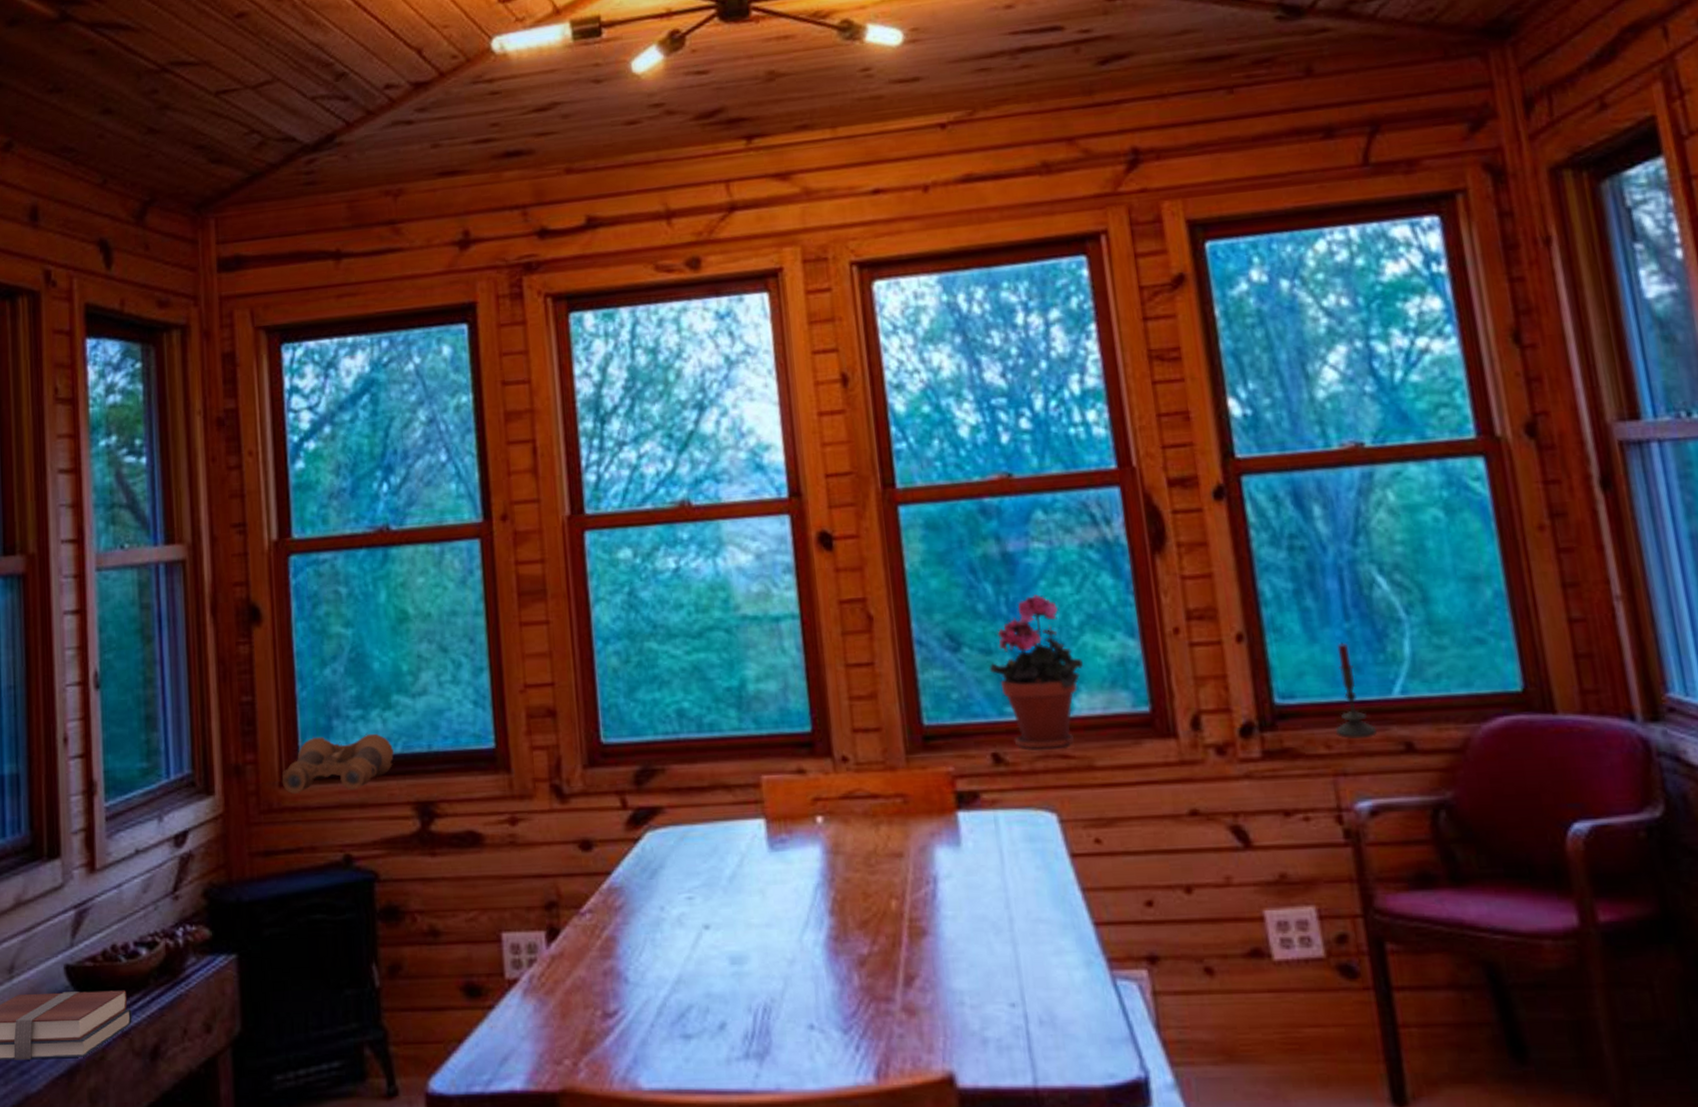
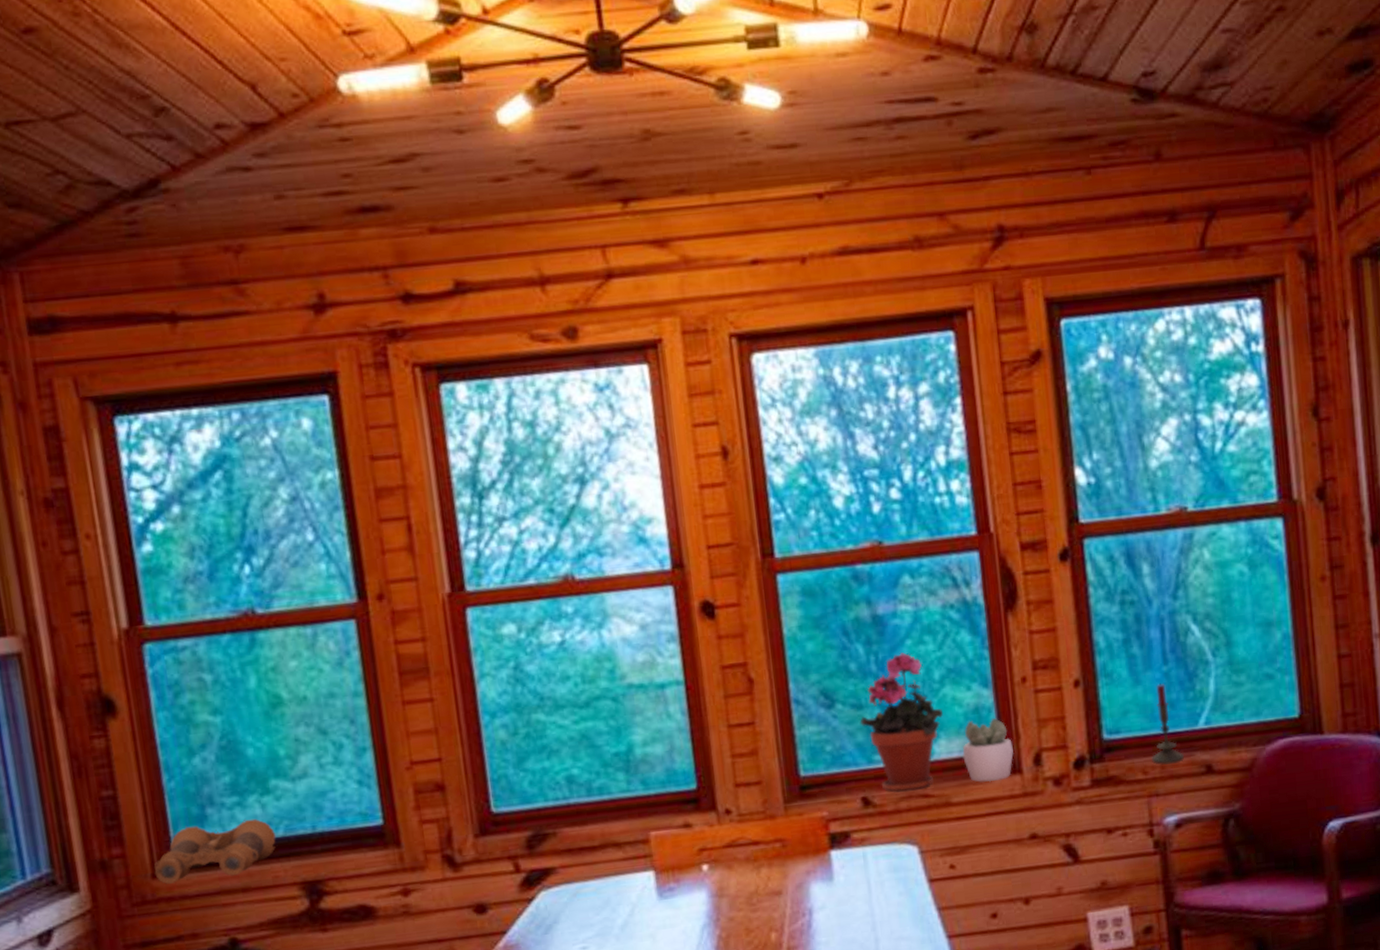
succulent plant: none [1106,673,1167,746] -> present [962,718,1014,782]

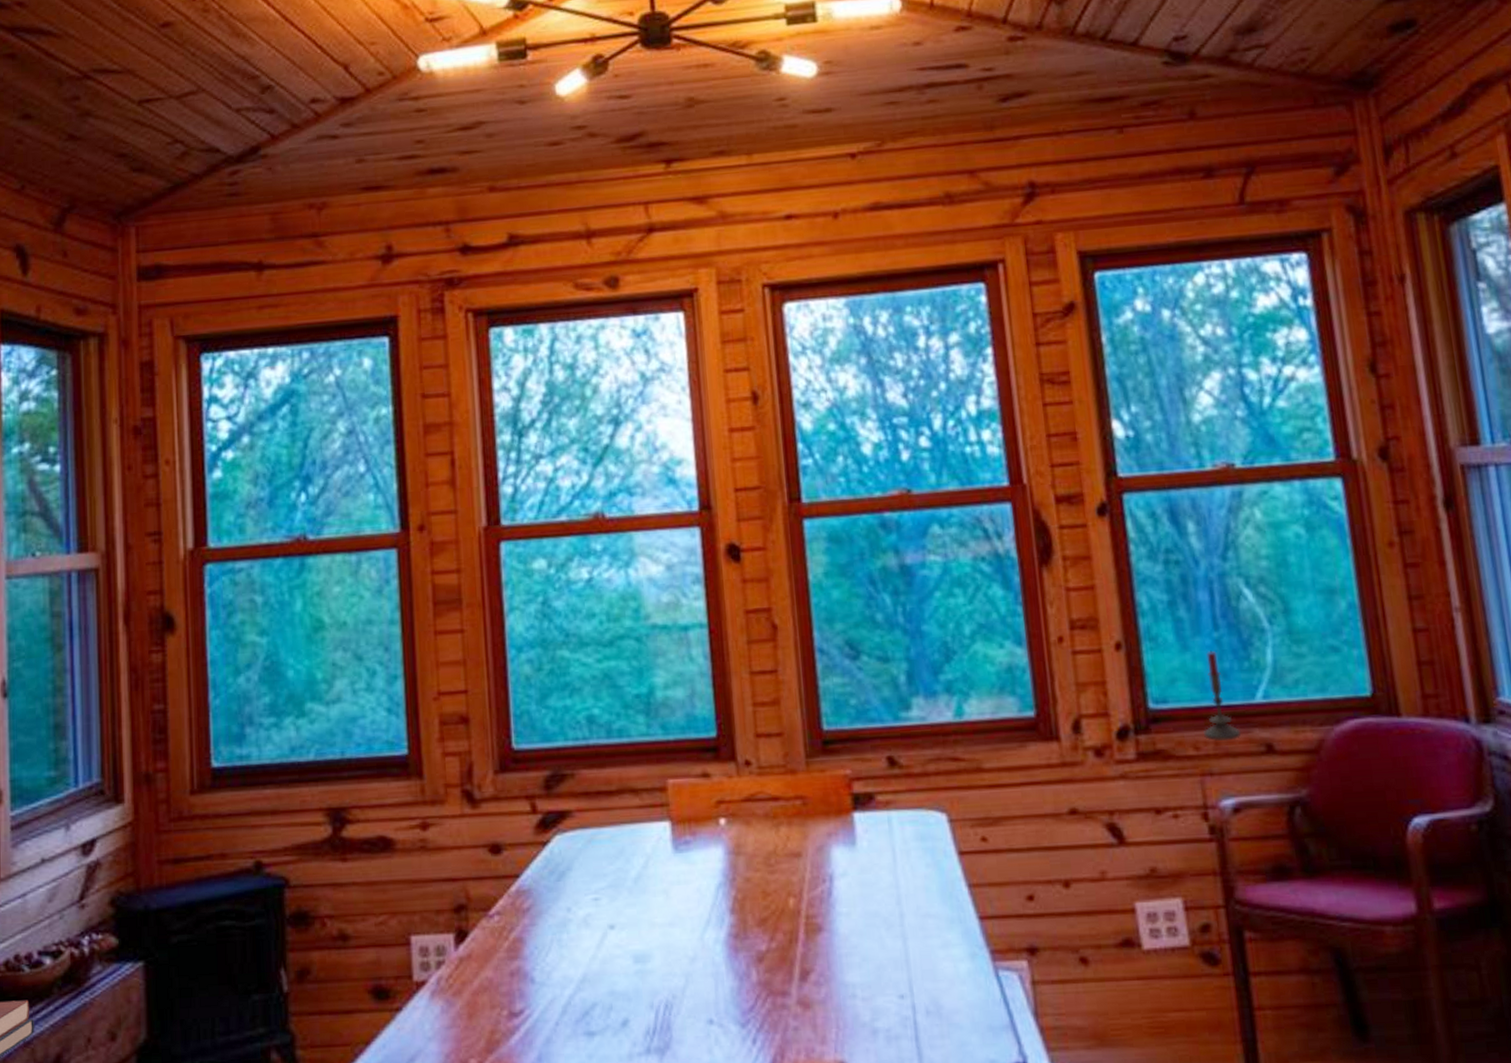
binoculars: present [154,818,278,884] -> none [193,740,308,801]
potted plant: present [860,652,944,793] -> none [886,605,975,755]
succulent plant: present [962,718,1014,782] -> none [994,679,1050,749]

